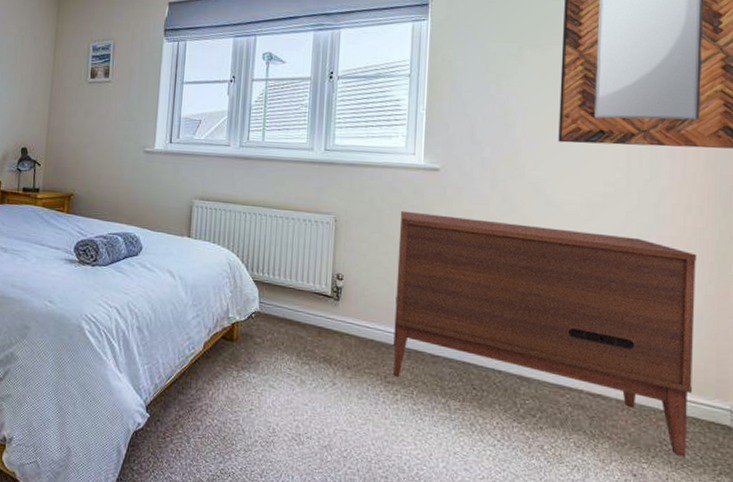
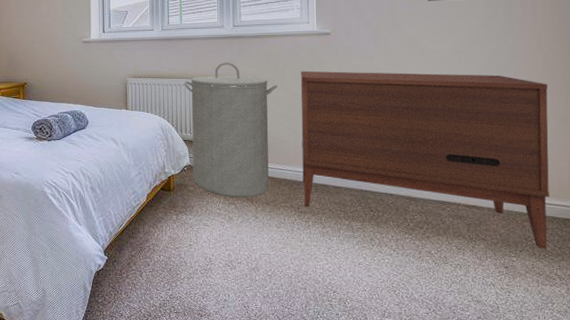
laundry hamper: none [261,191,372,358] -> present [184,62,278,198]

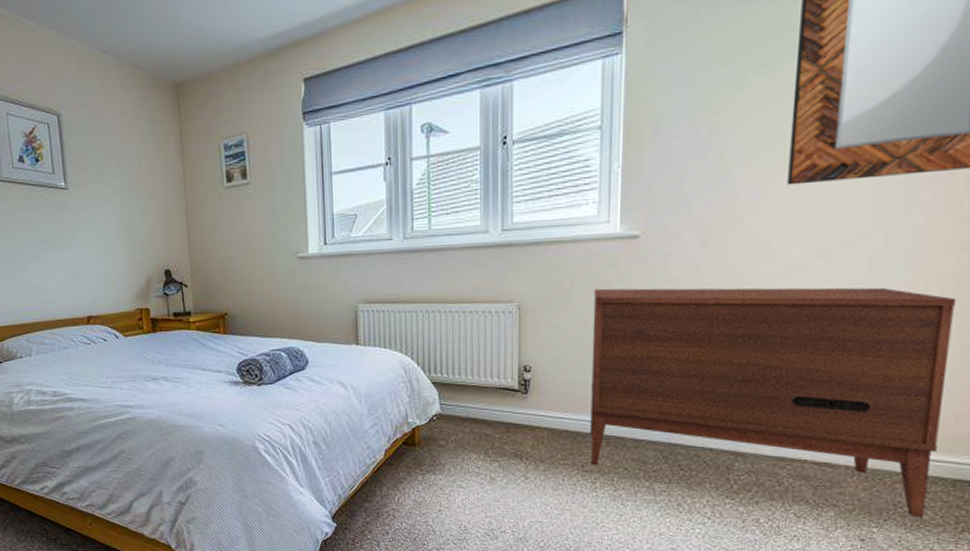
laundry hamper: present [184,62,278,198] -> none [434,279,562,454]

